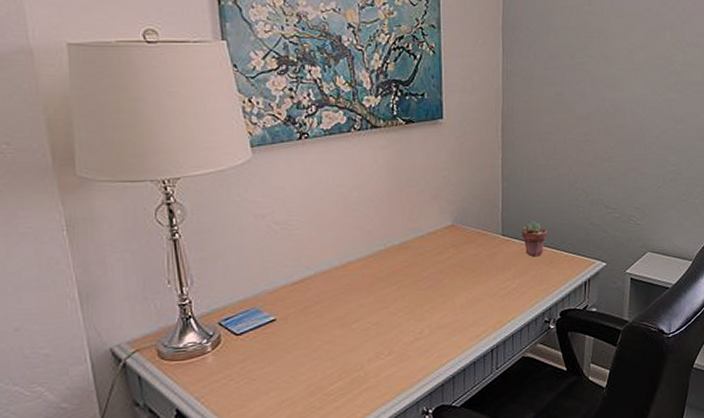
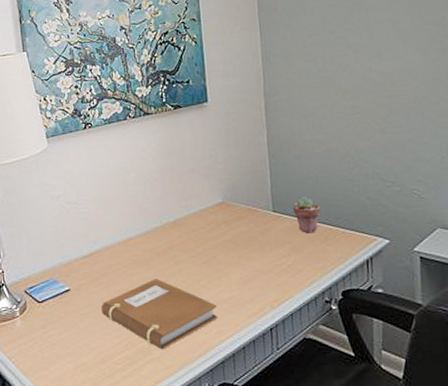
notebook: none [313,305,440,378] -> present [101,279,218,350]

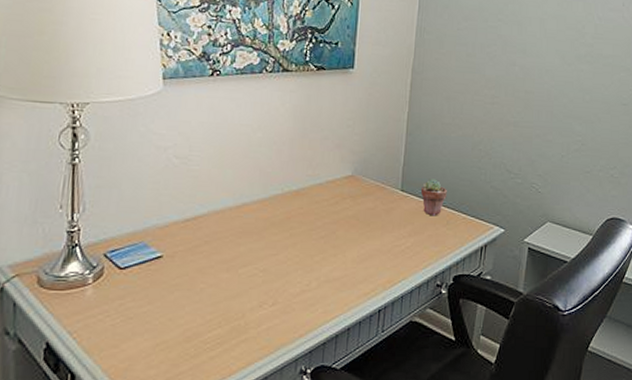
notebook: present [101,279,218,350] -> none [197,251,328,329]

